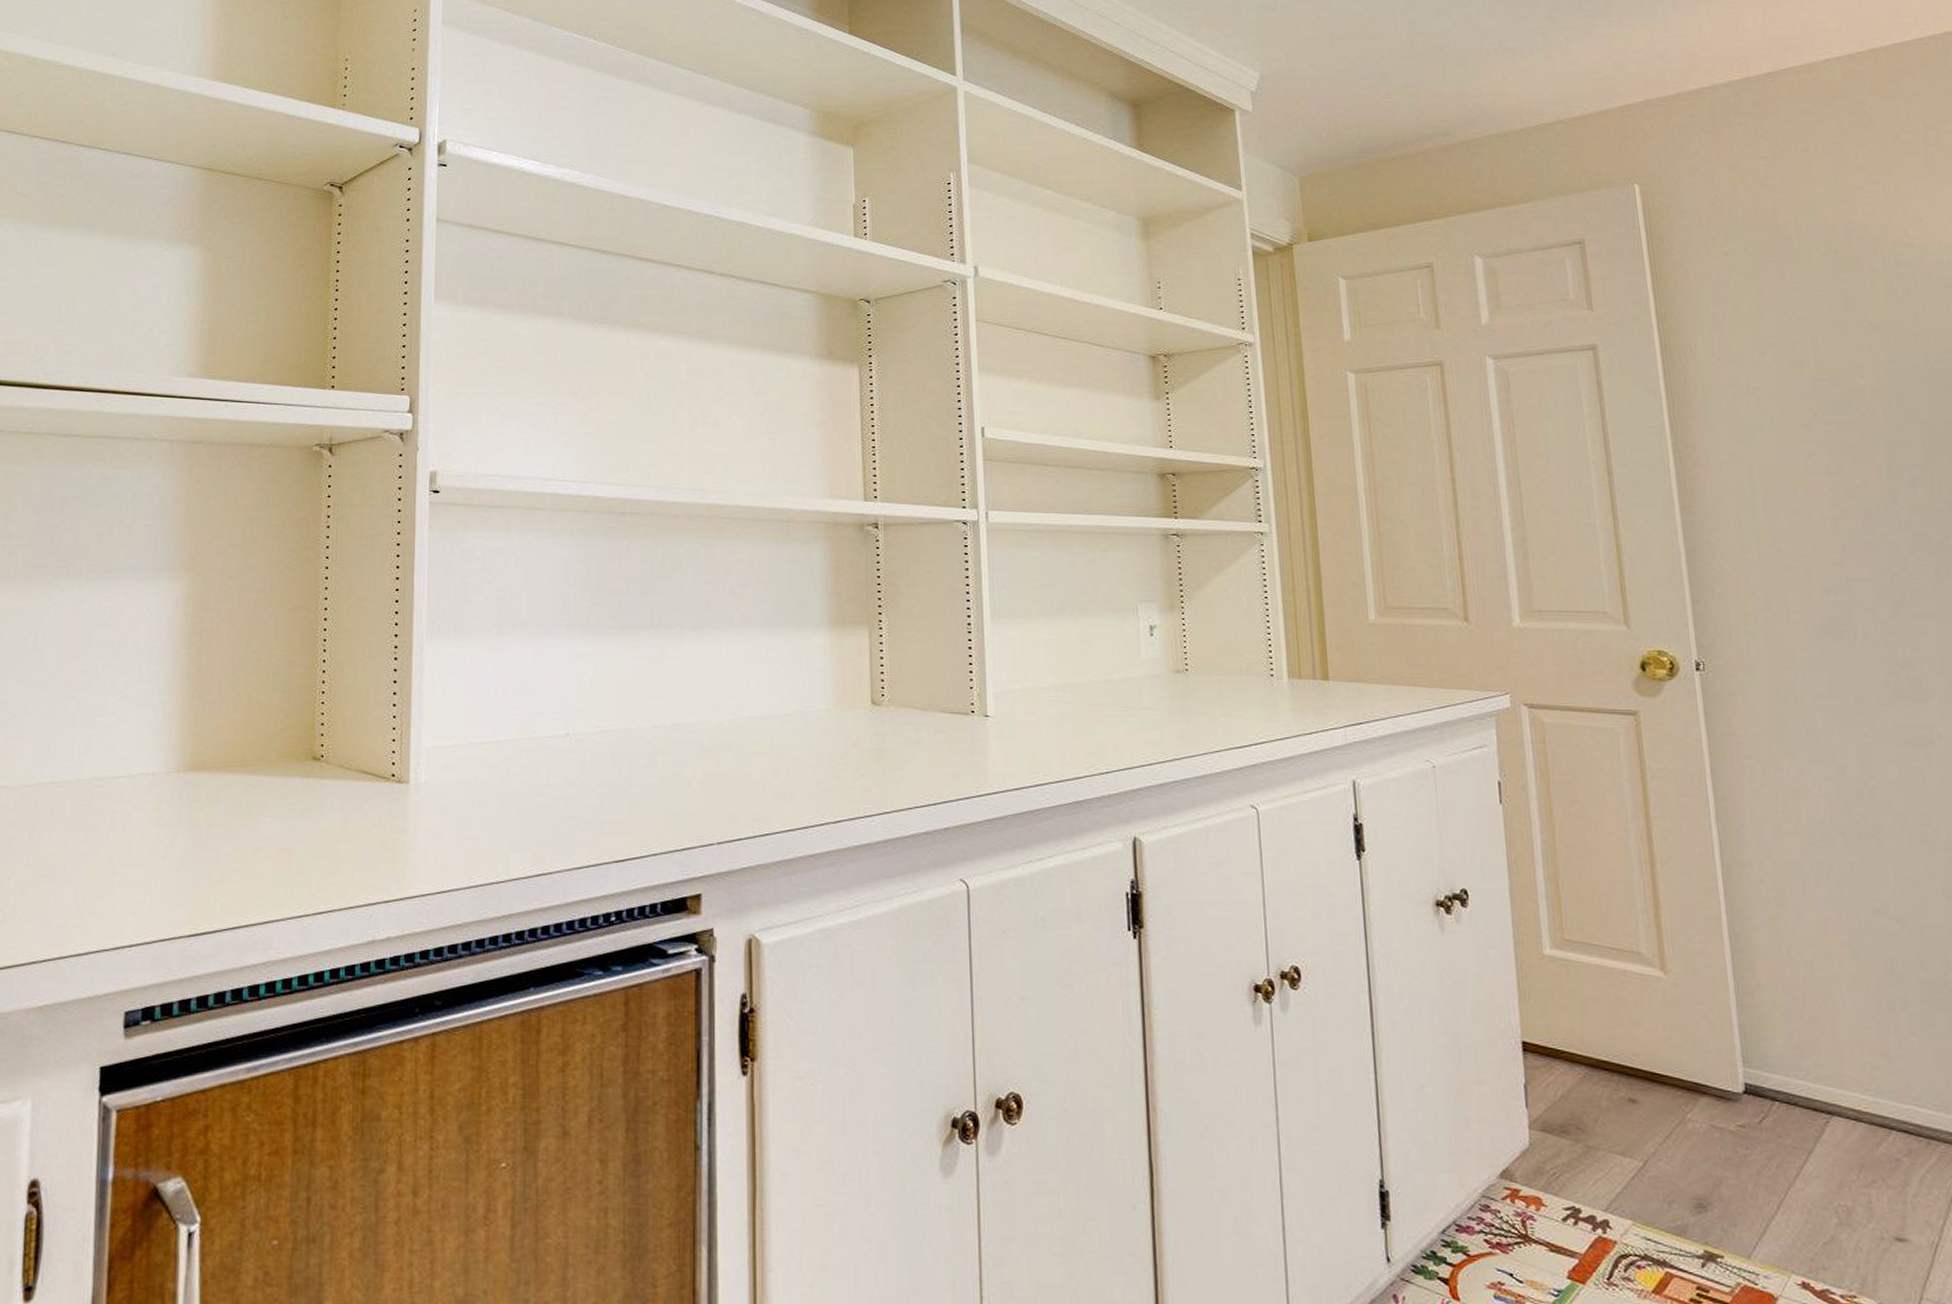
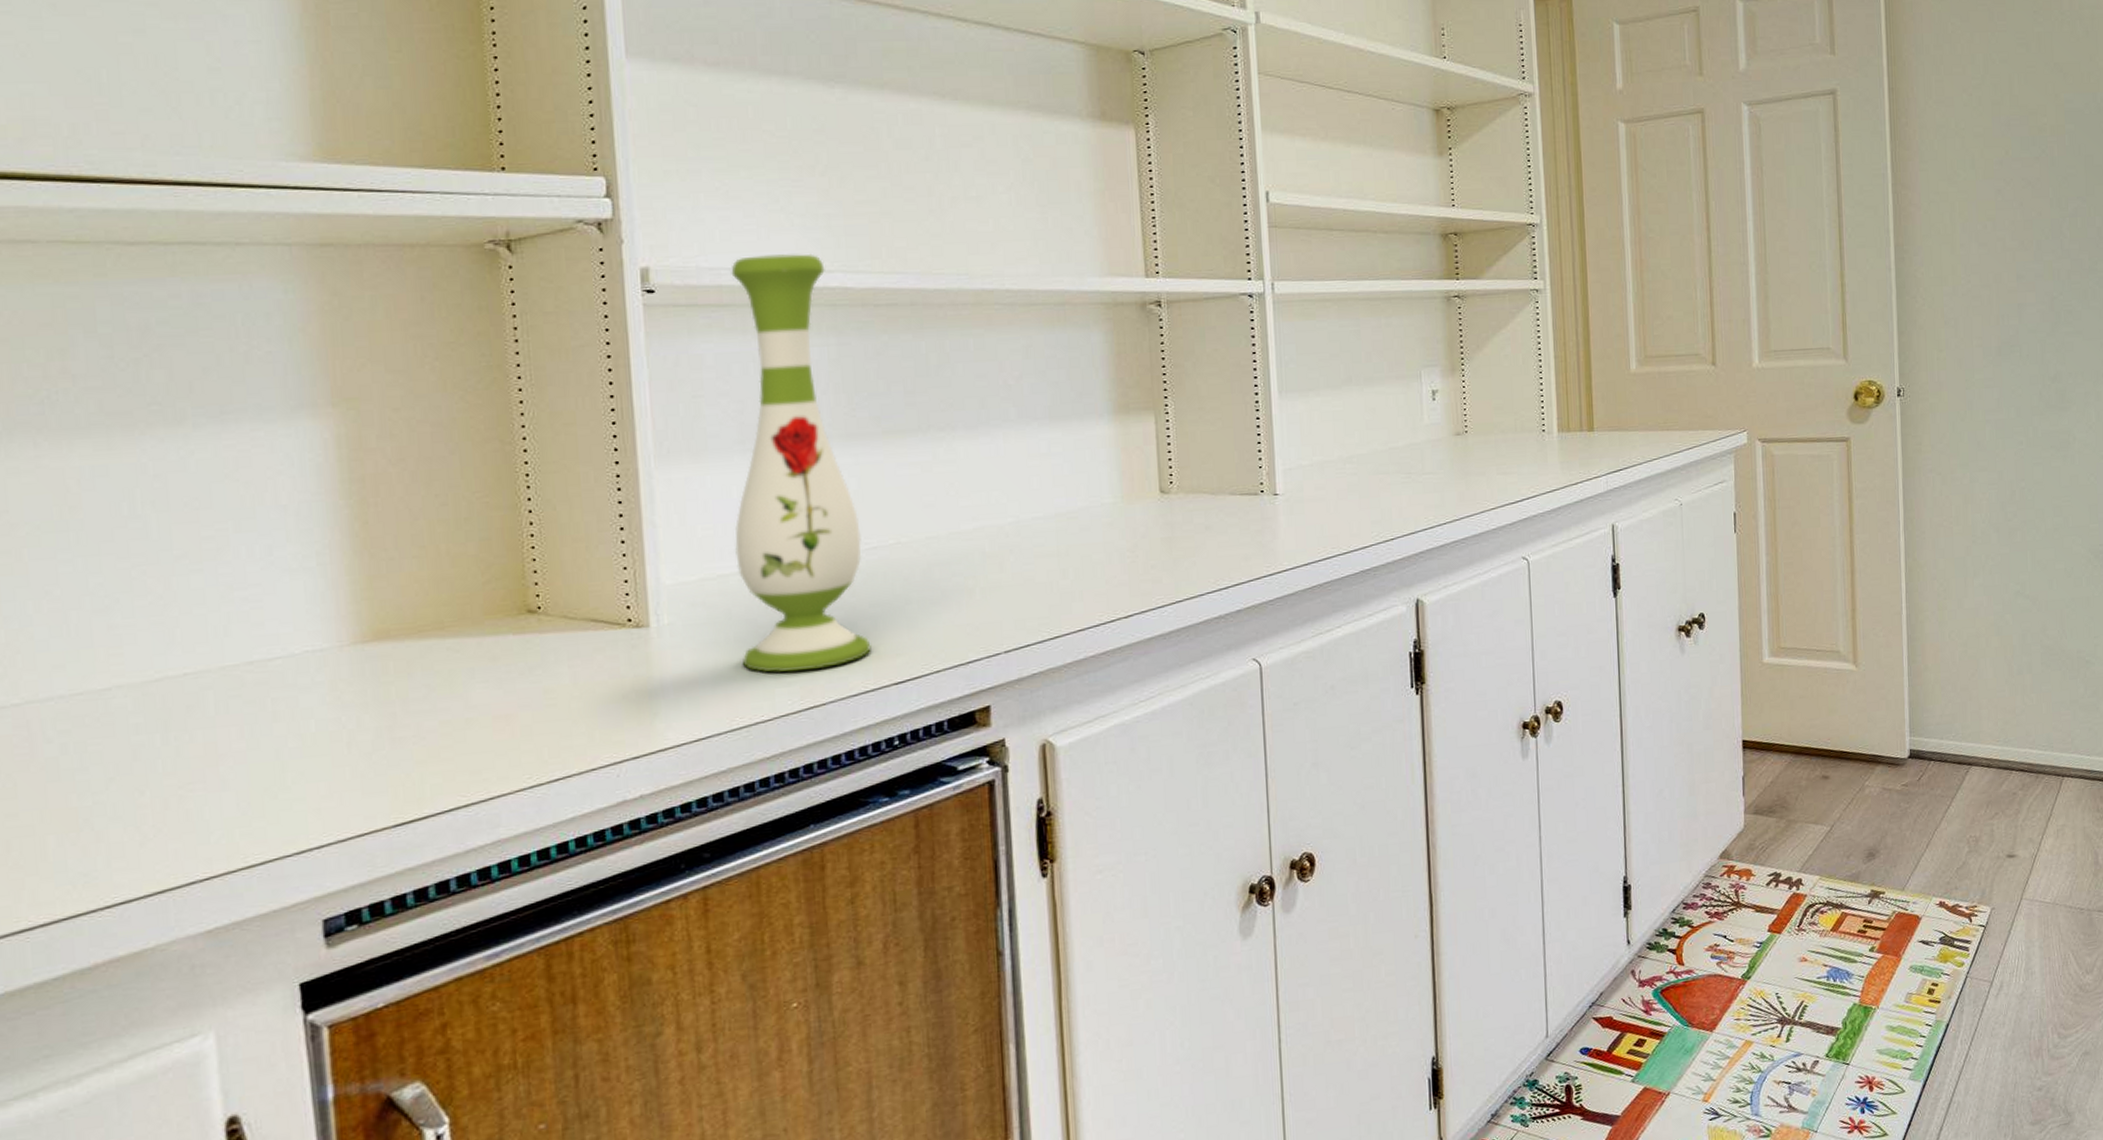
vase: none [483,466,596,839] -> present [731,253,871,673]

